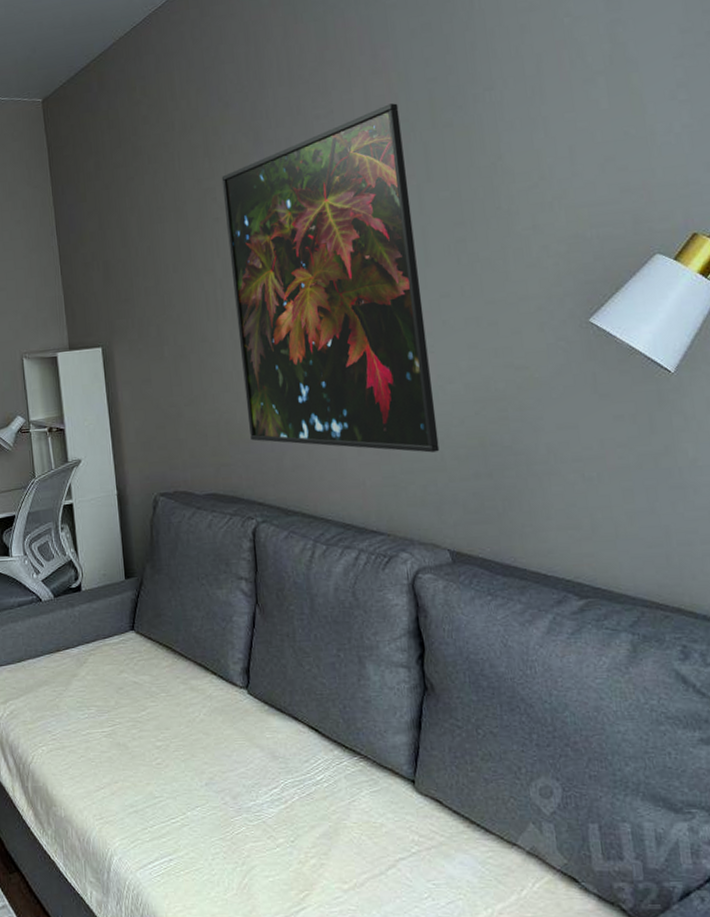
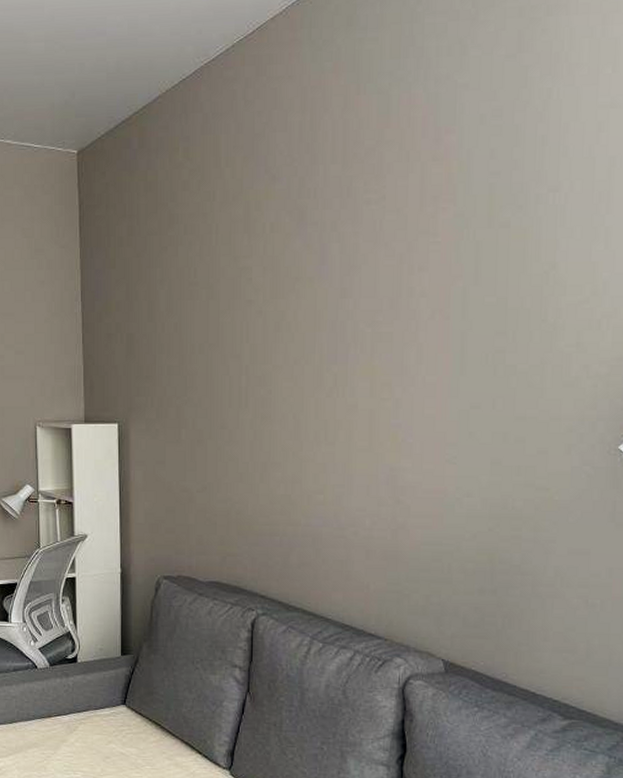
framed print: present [221,103,440,453] -> none [259,195,455,564]

